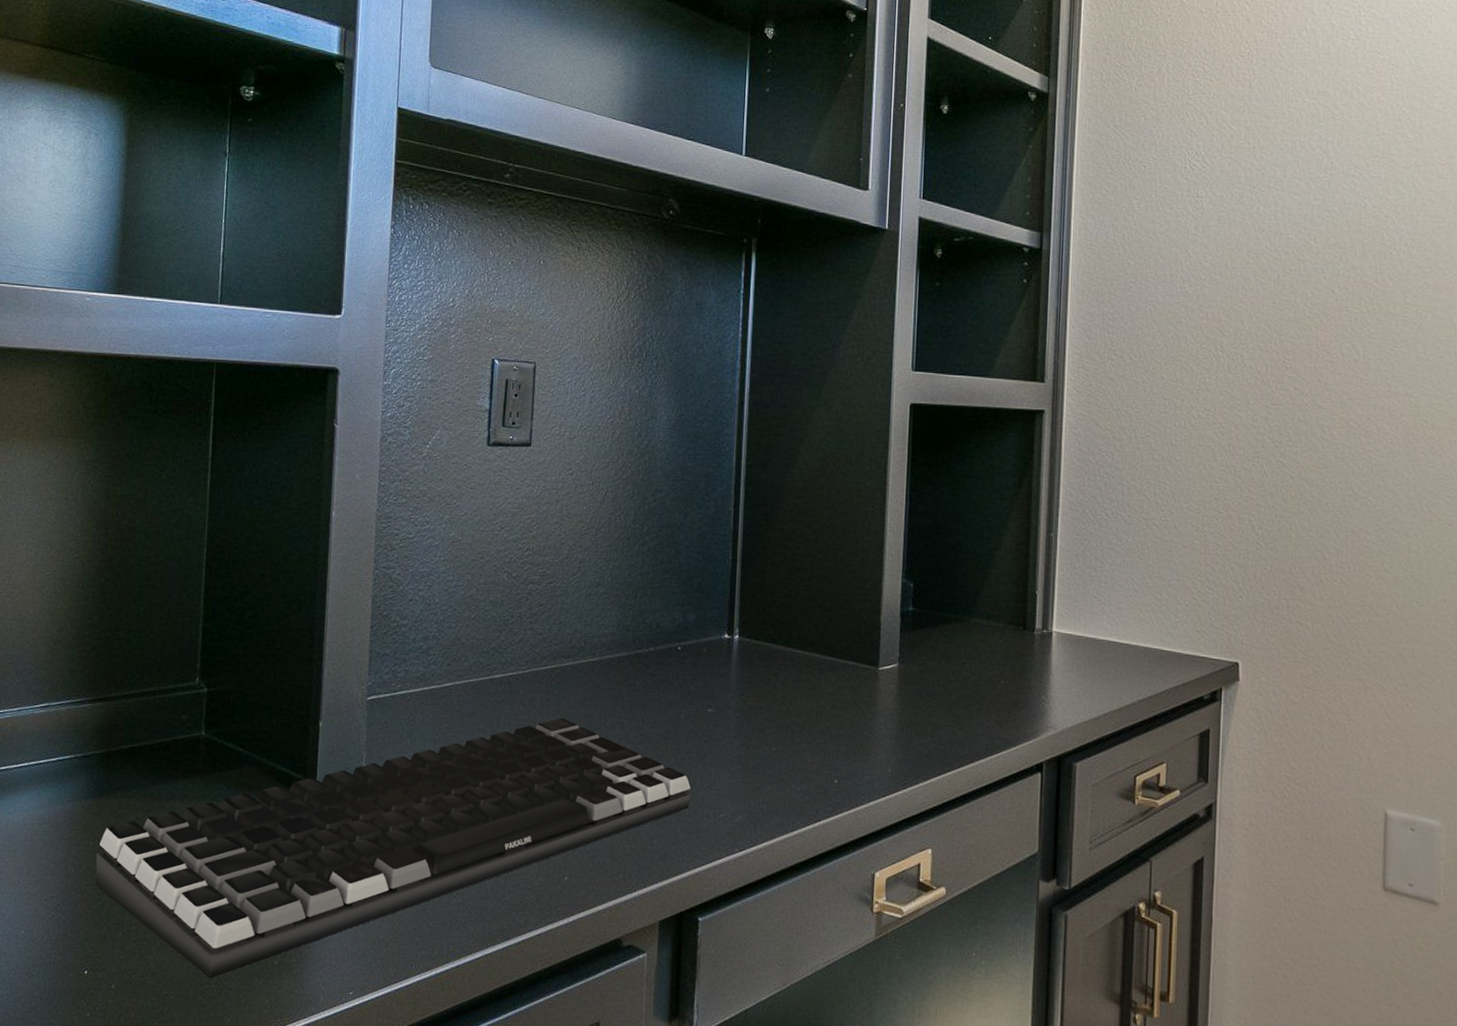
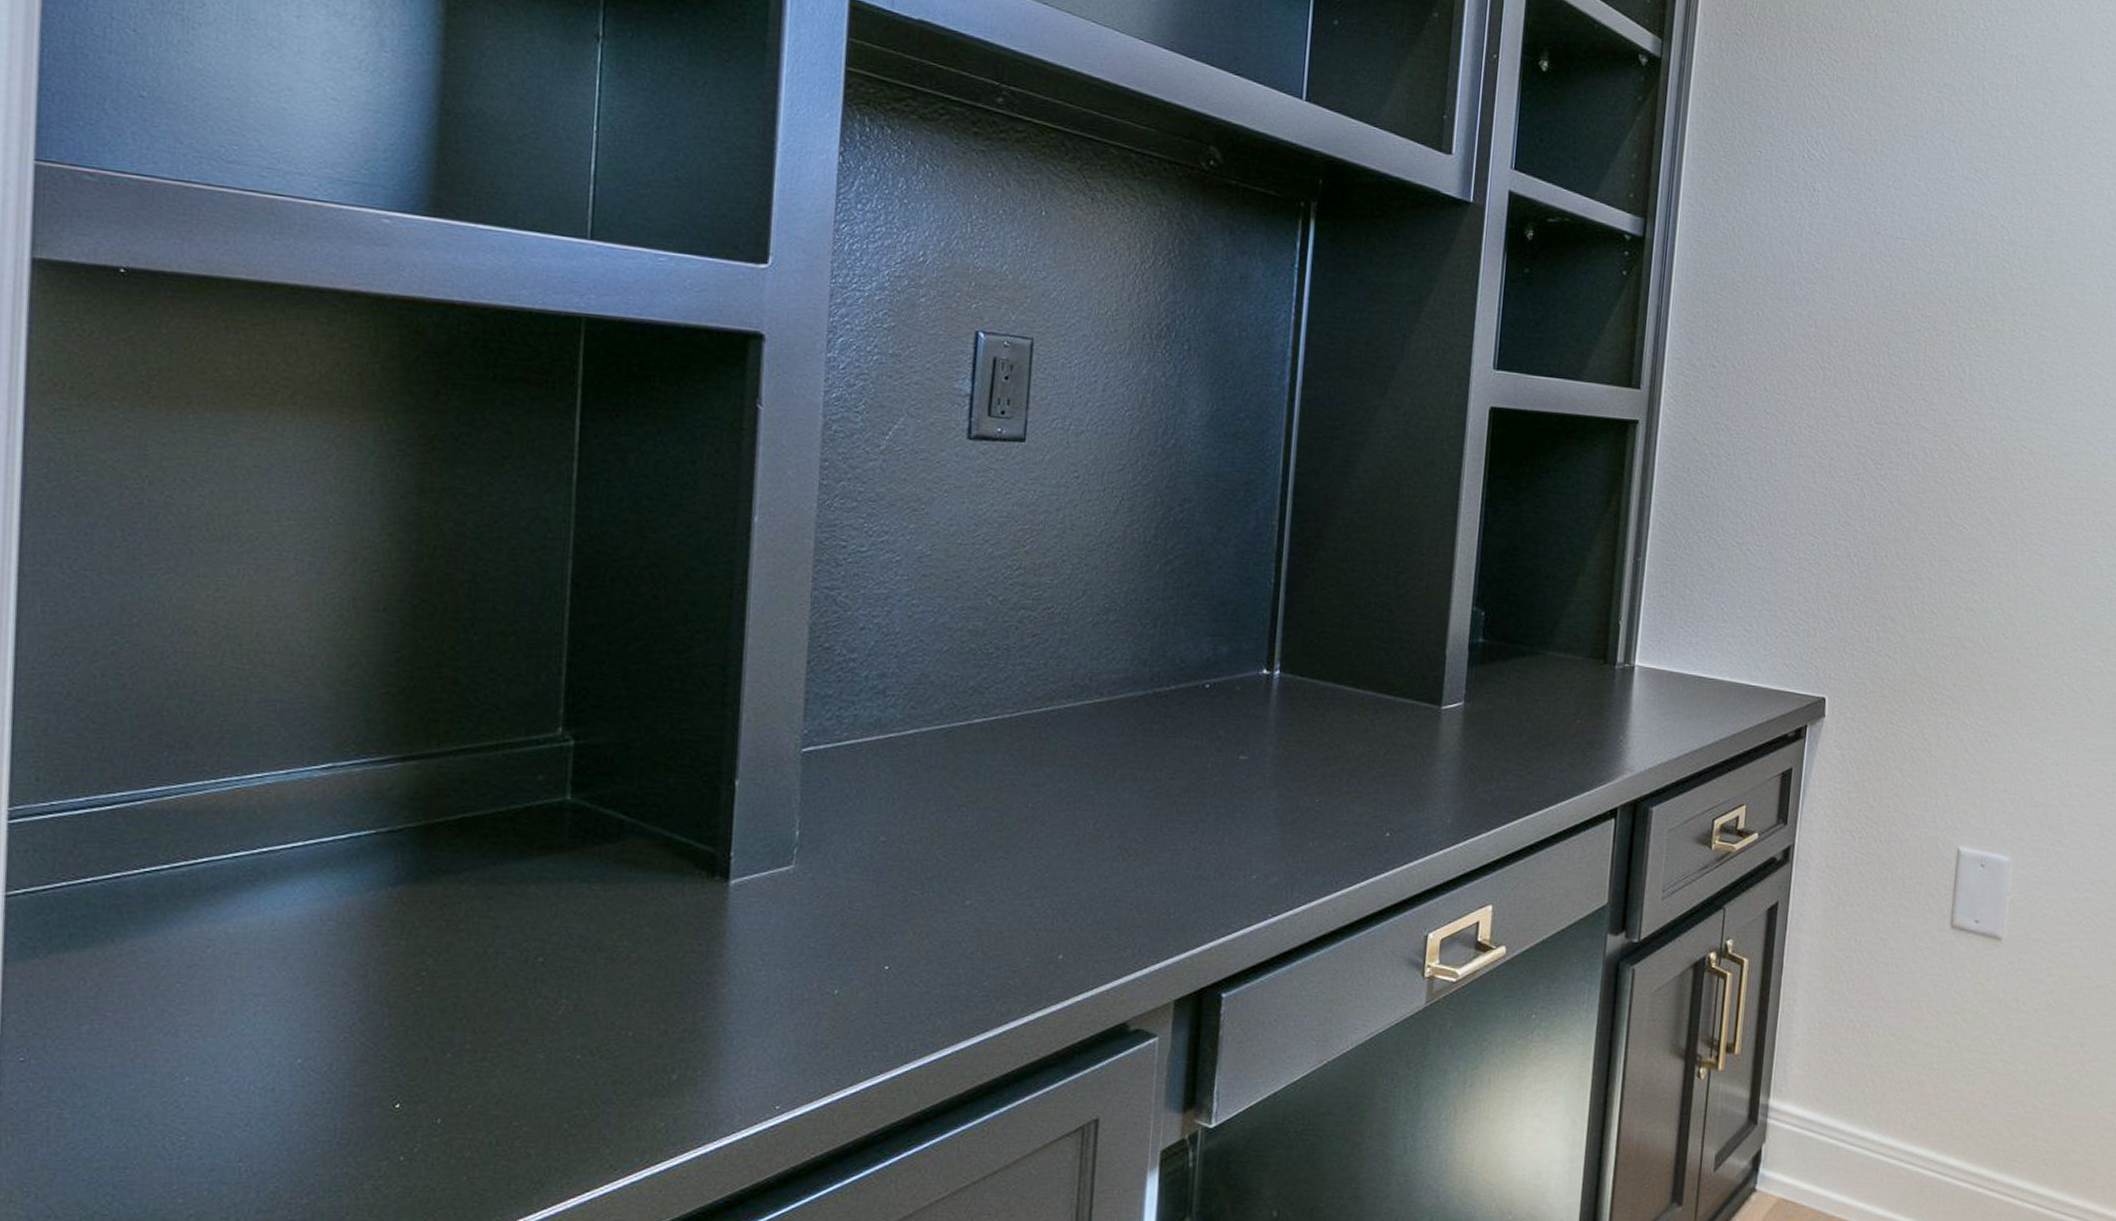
computer keyboard: present [95,717,691,978] -> none [410,769,1217,1101]

